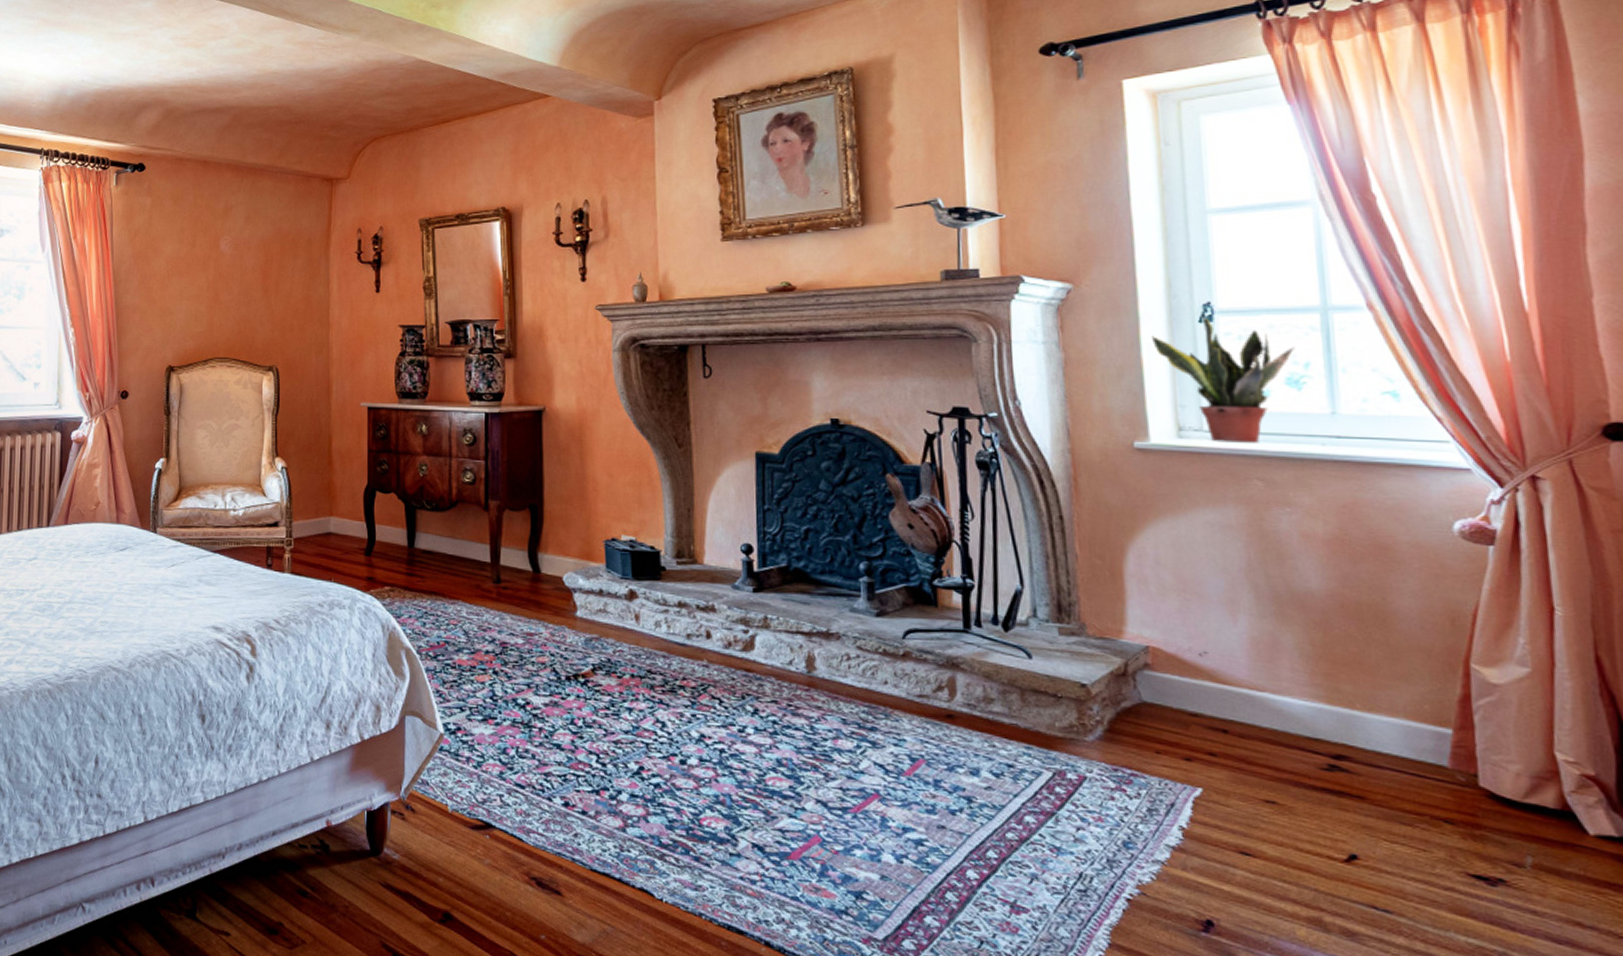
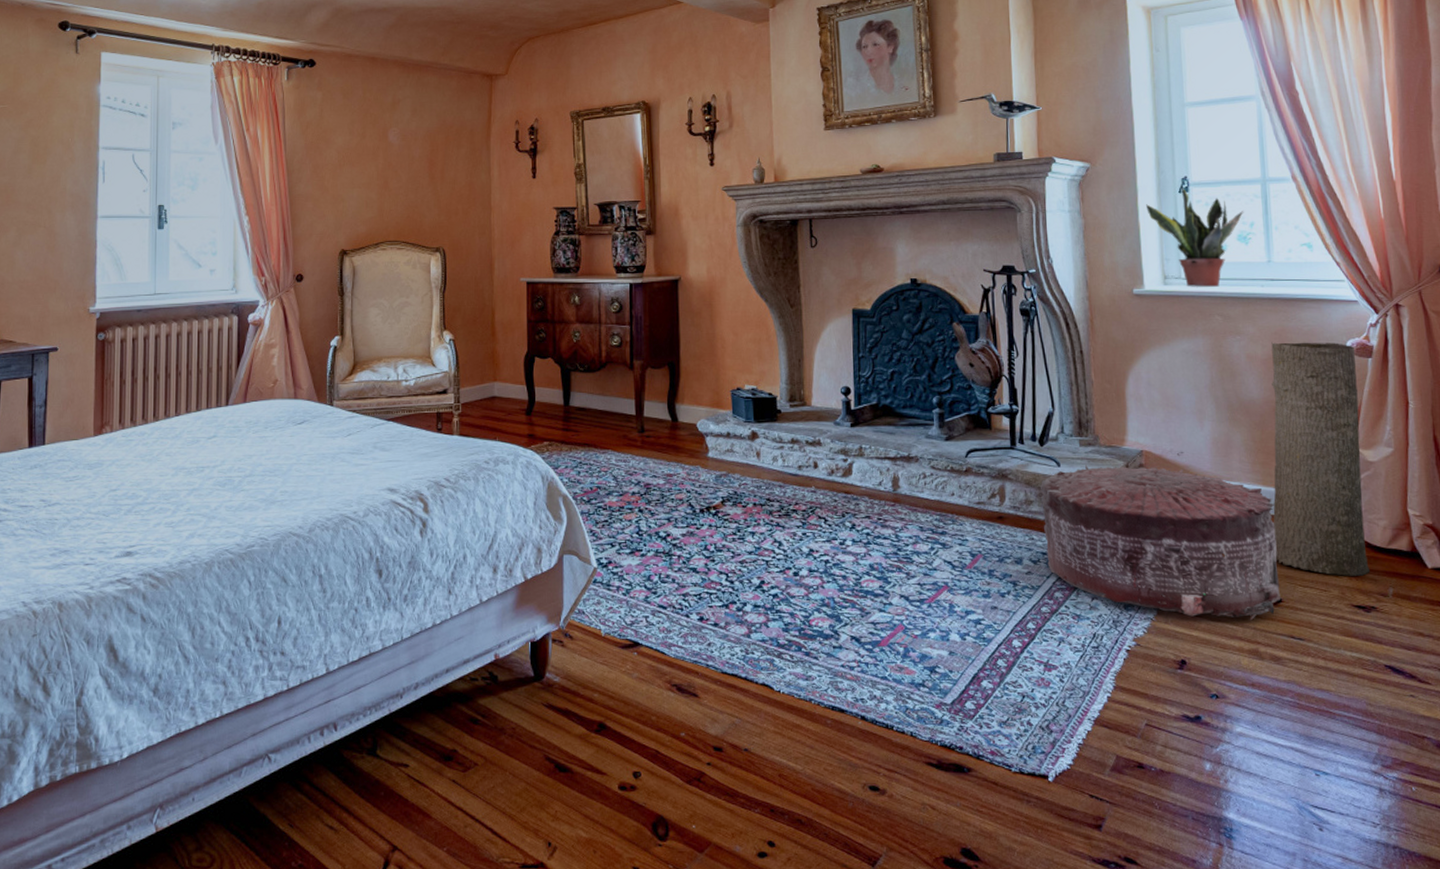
pouf: none [1003,659,1357,880] -> present [1040,465,1281,621]
decorative log: none [1338,516,1495,836] -> present [1271,341,1370,576]

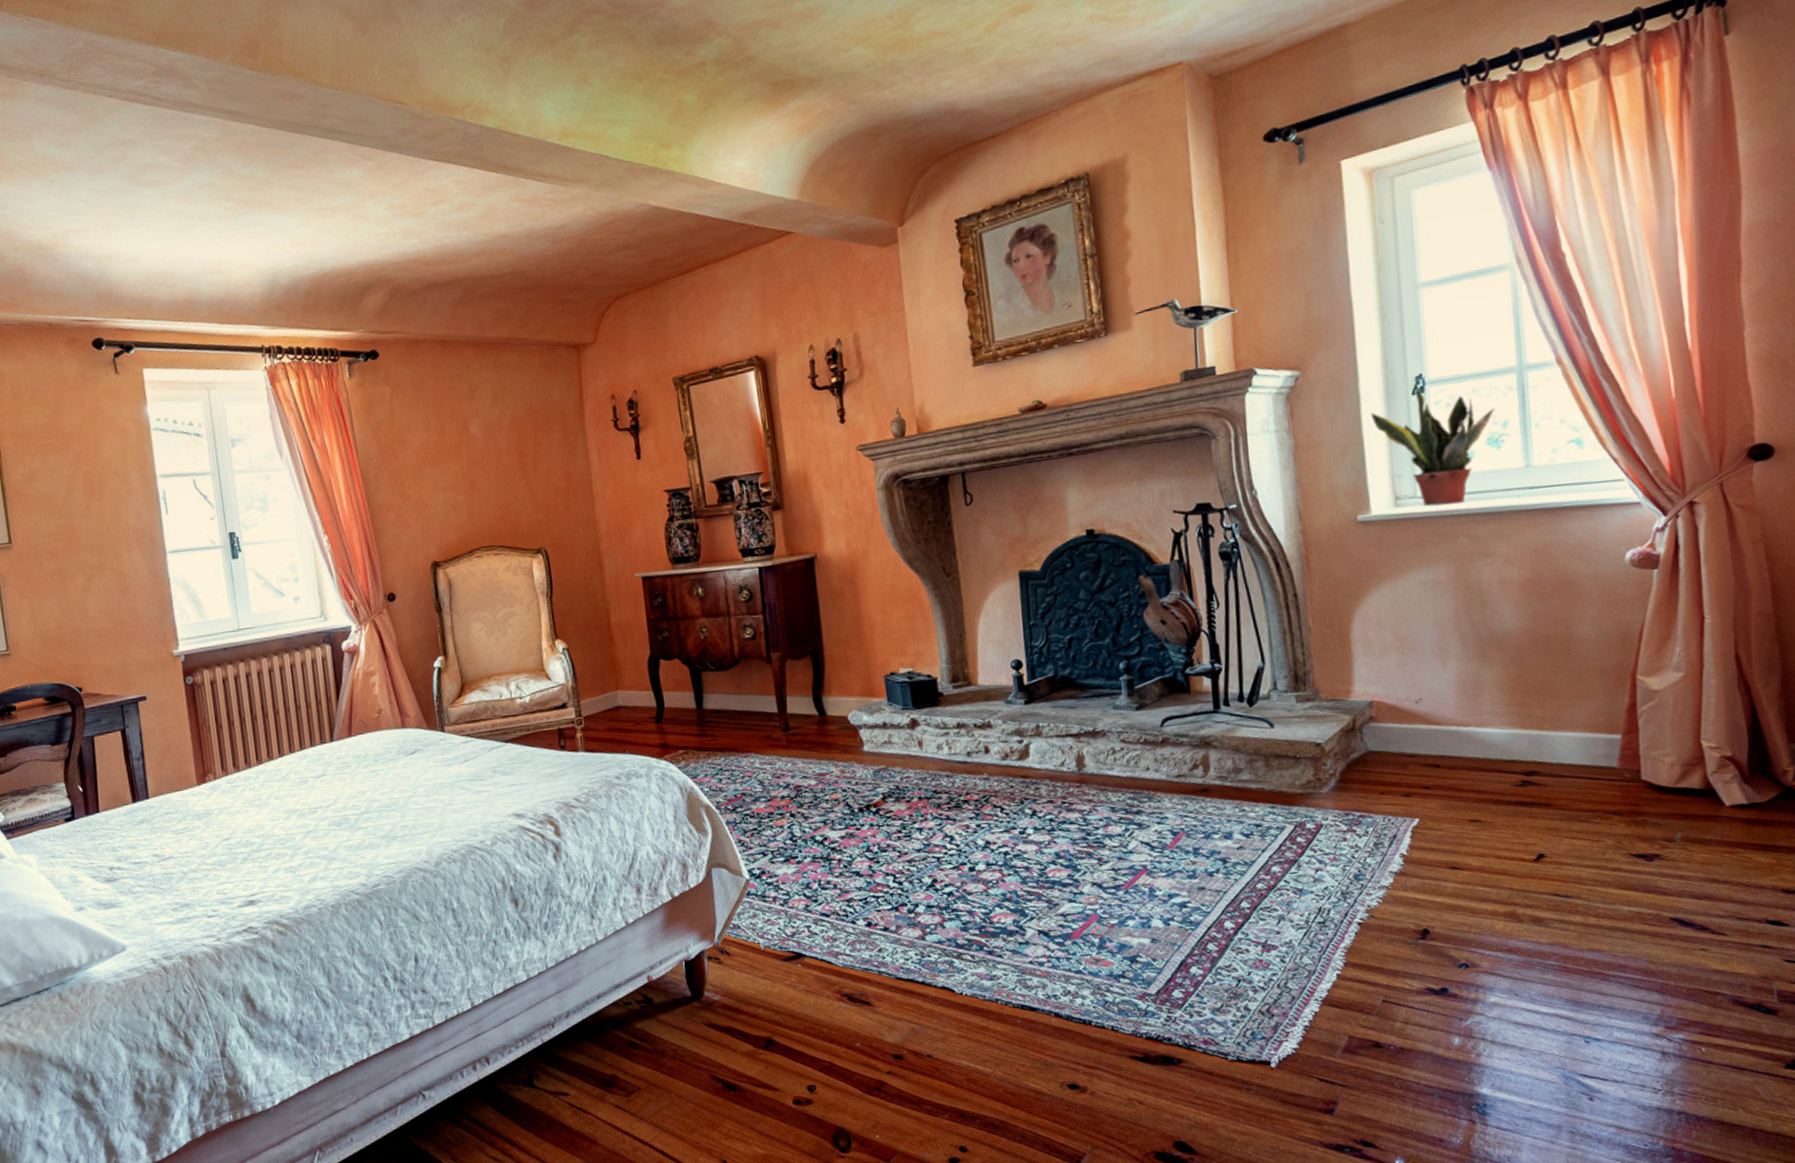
pouf: present [1040,465,1281,621] -> none [1250,717,1544,881]
decorative log: present [1271,341,1370,576] -> none [1530,554,1653,824]

